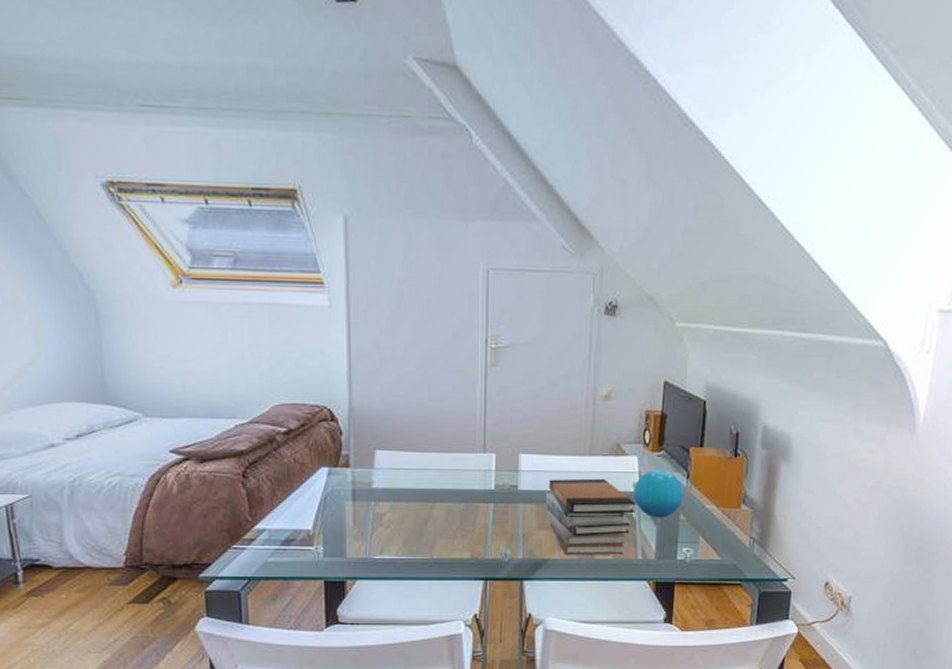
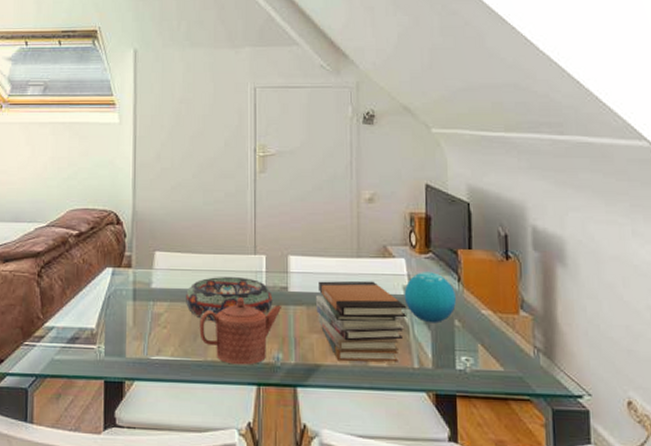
decorative bowl: none [410,476,502,521] -> present [186,277,273,322]
teapot: none [425,496,510,562] -> present [199,297,281,365]

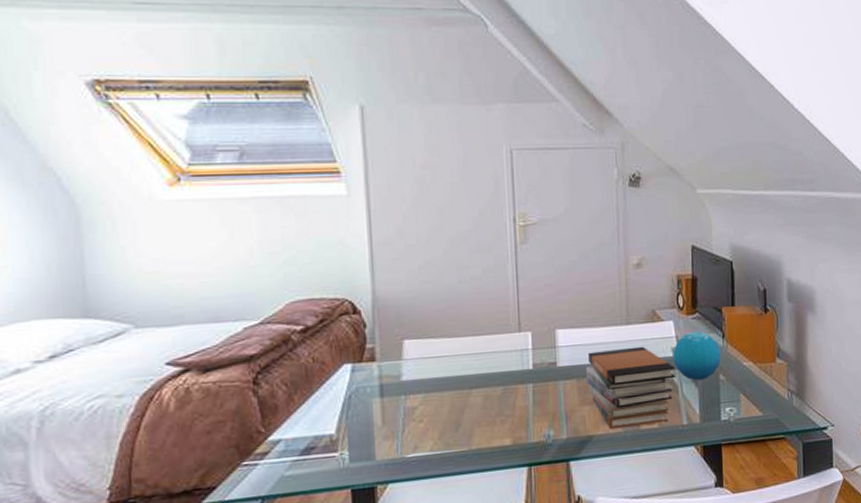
decorative bowl: present [186,277,273,322] -> none [443,357,541,409]
teapot: present [199,297,281,365] -> none [461,378,550,450]

